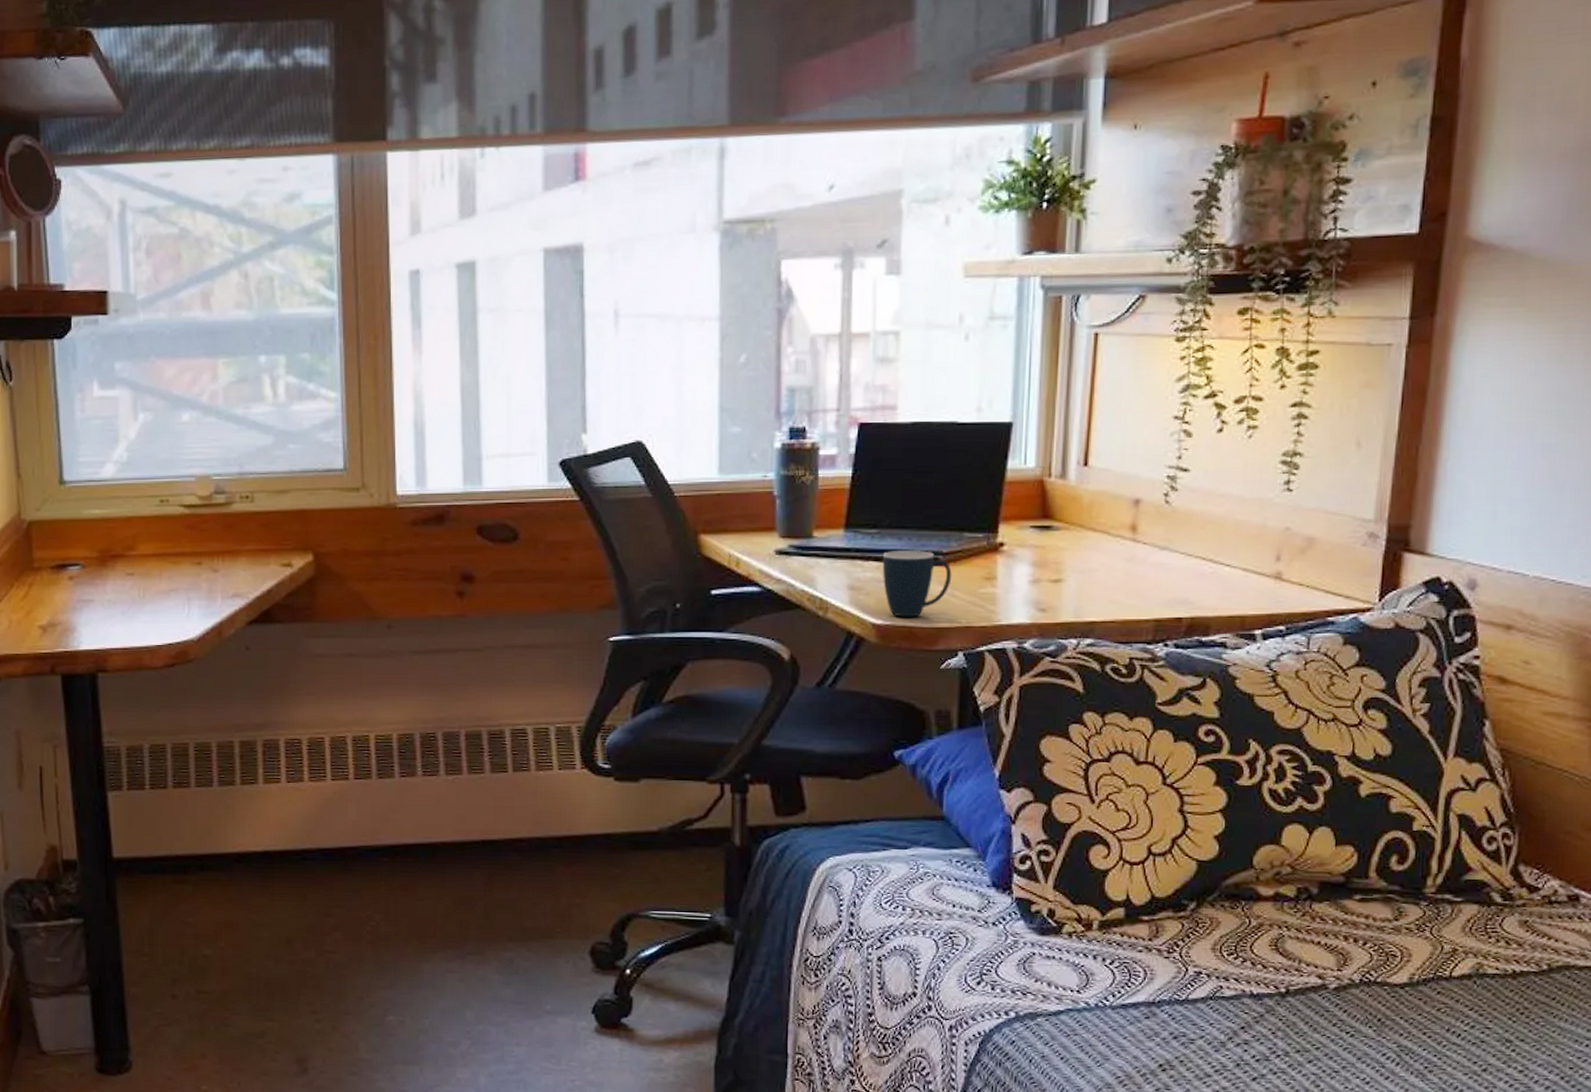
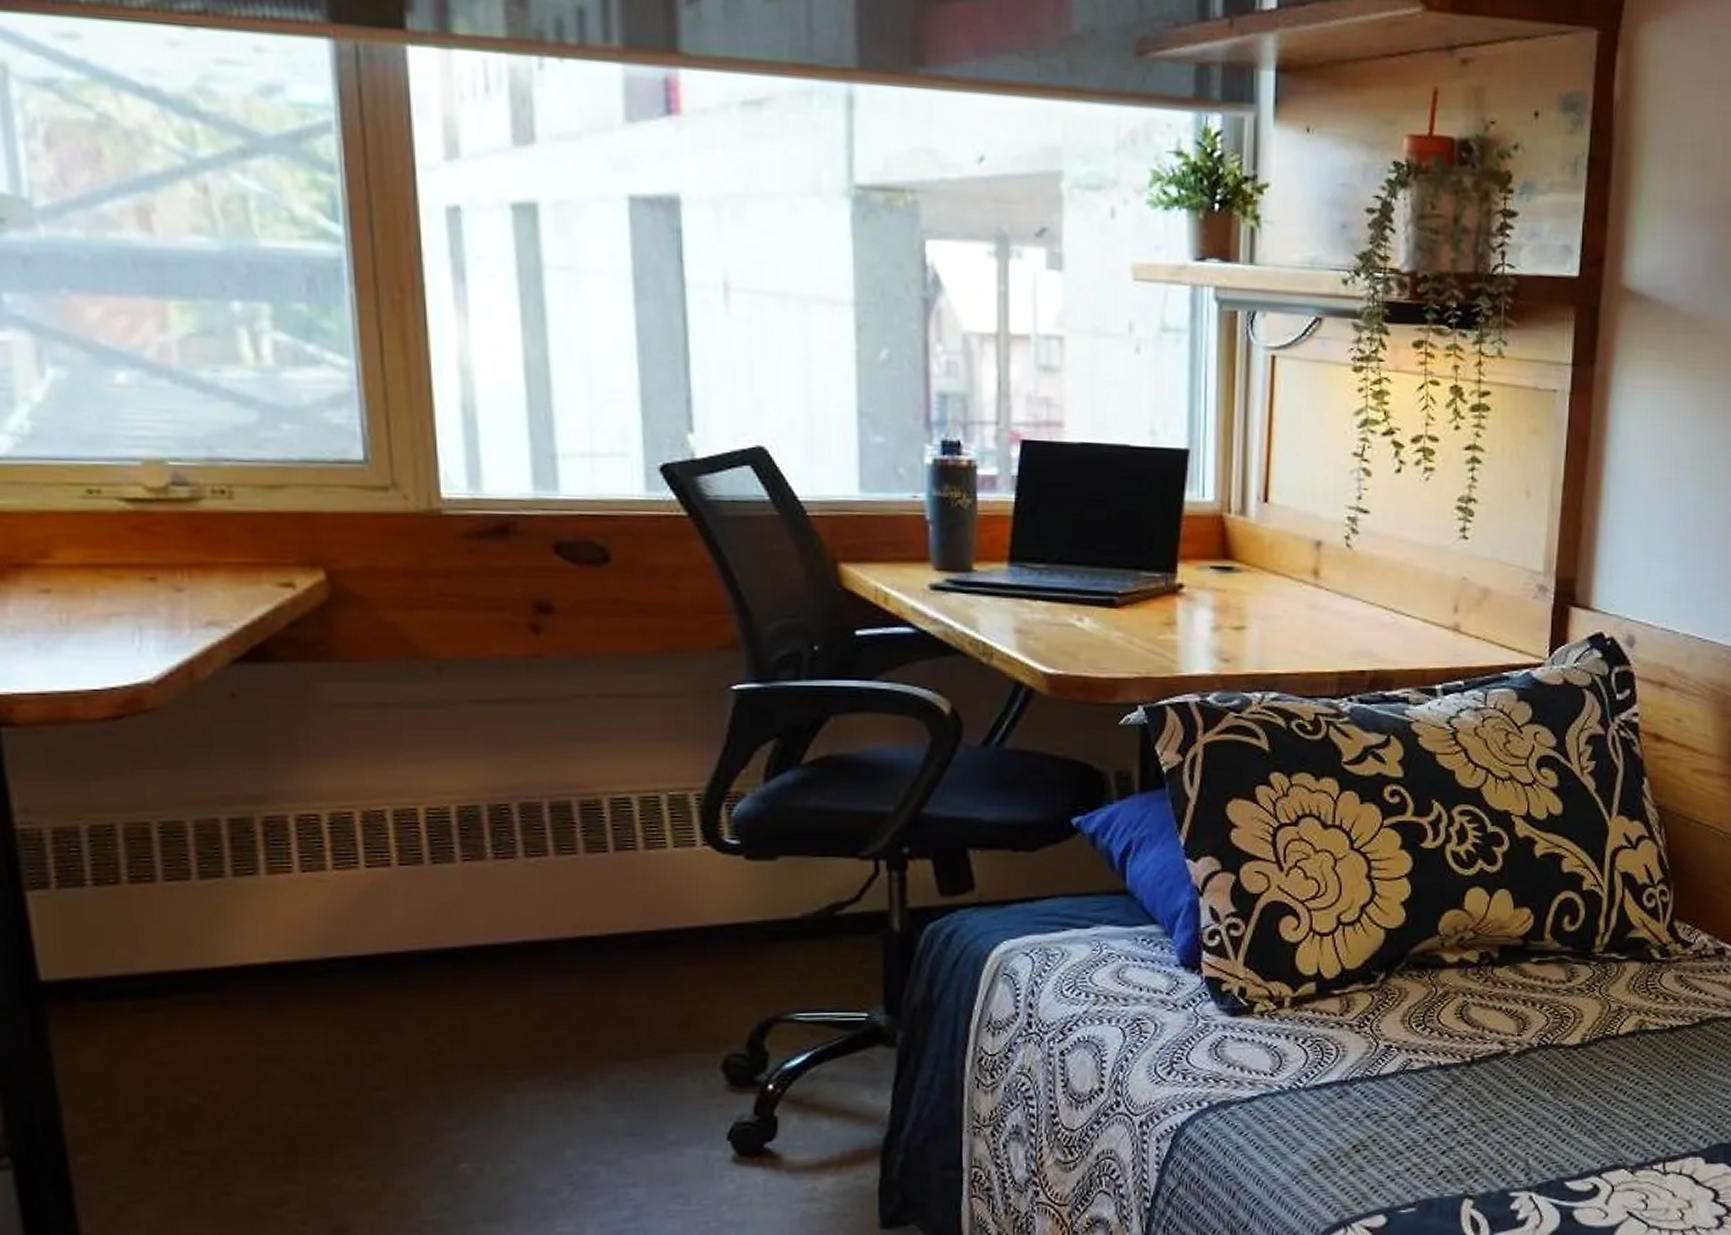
mug: present [882,551,952,617] -> none [1052,590,1129,666]

